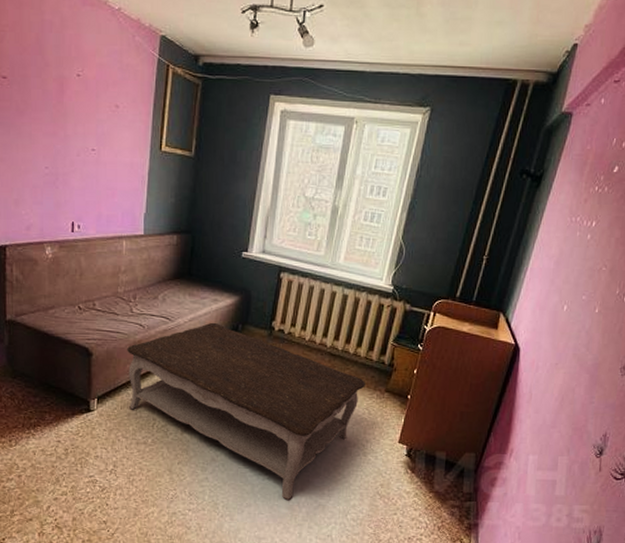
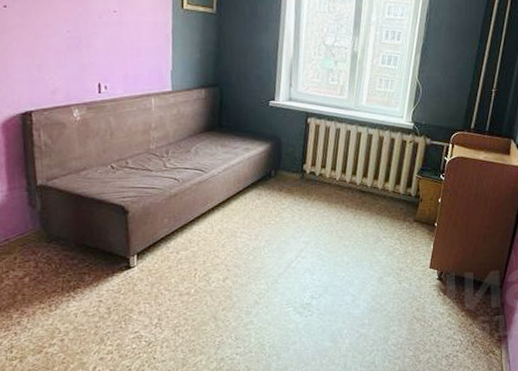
coffee table: present [127,322,365,500] -> none [163,170,395,333]

